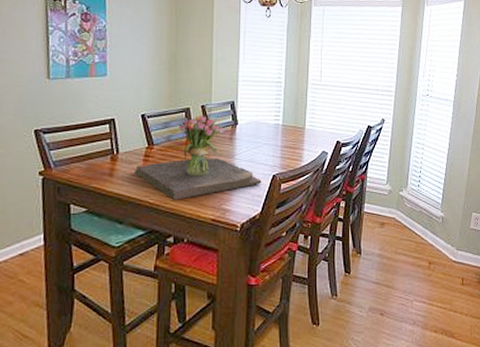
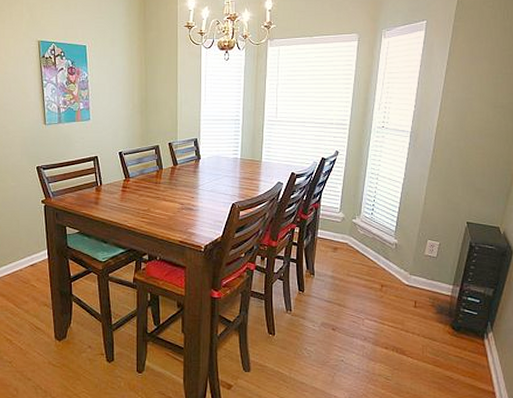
flower arrangement: present [134,116,262,200] -> none [114,152,223,224]

